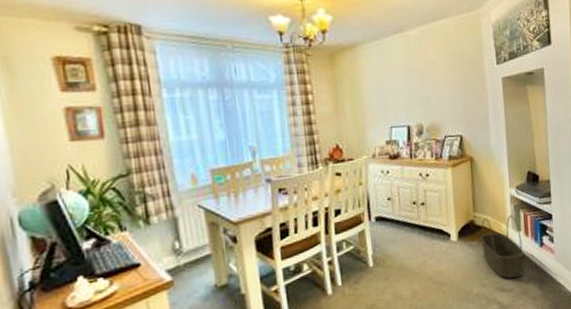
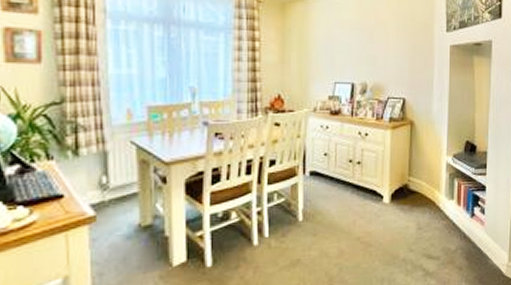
basket: present [481,215,525,279] -> none [413,183,455,247]

